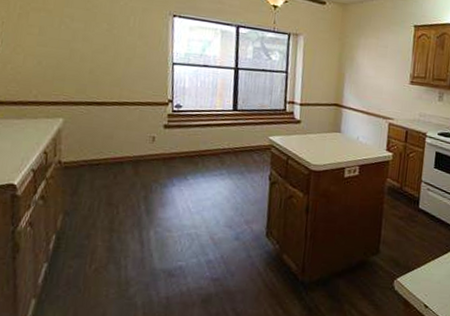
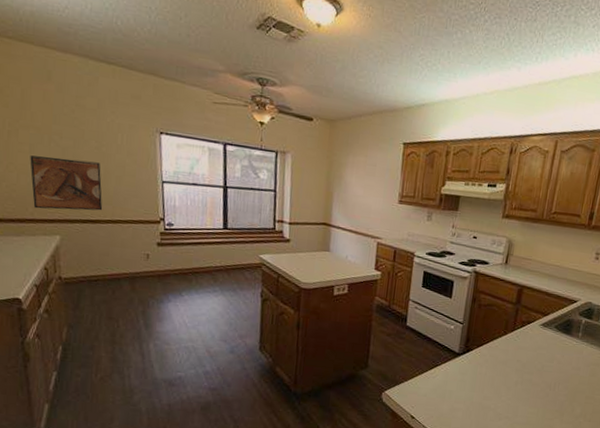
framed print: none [37,38,111,93] -> present [30,155,103,211]

